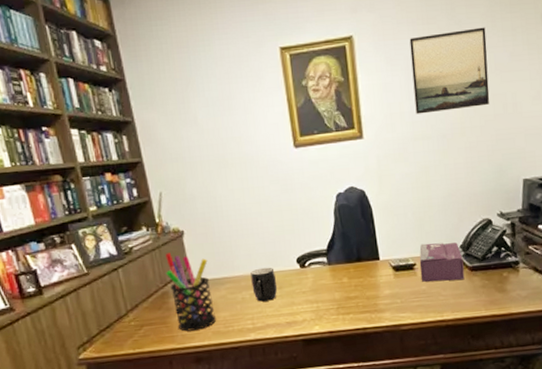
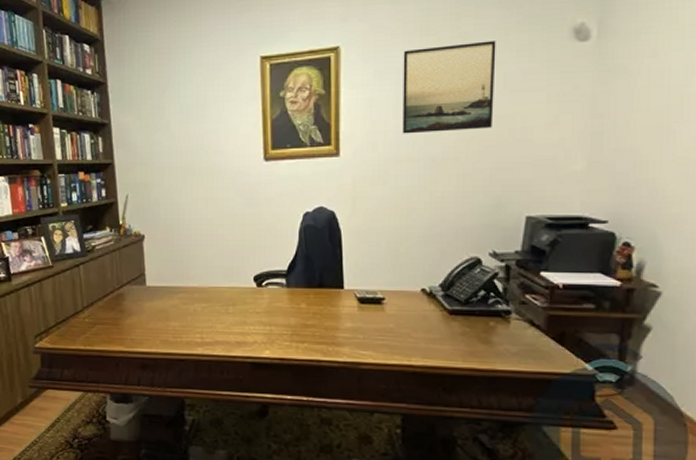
pen holder: present [165,253,217,332] -> none [123,255,166,336]
mug: present [250,267,278,302] -> none [205,281,231,317]
tissue box: present [419,243,465,282] -> none [389,277,441,324]

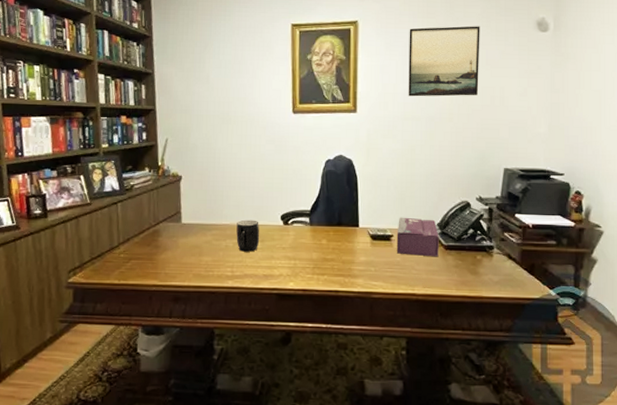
mug: none [205,281,231,317] -> present [236,219,260,252]
tissue box: none [389,277,441,324] -> present [396,217,439,257]

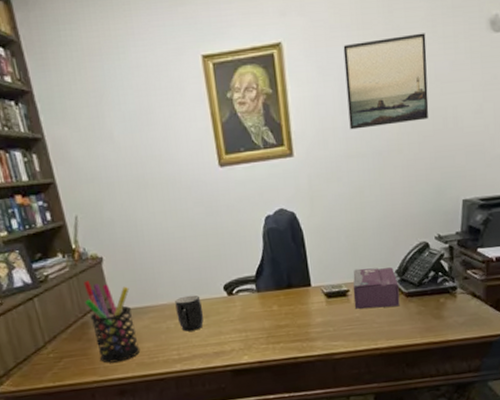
pen holder: none [160,194,199,271] -> present [83,281,141,363]

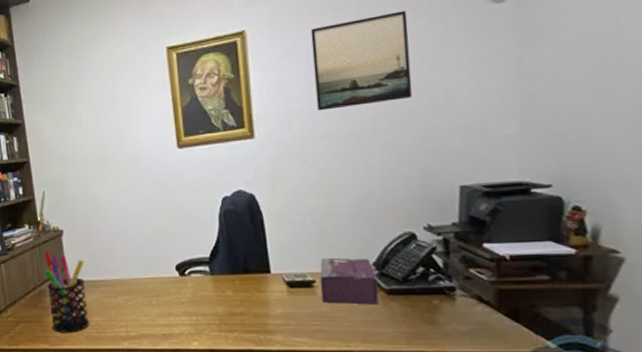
mug: present [175,295,204,332] -> none [127,272,154,309]

